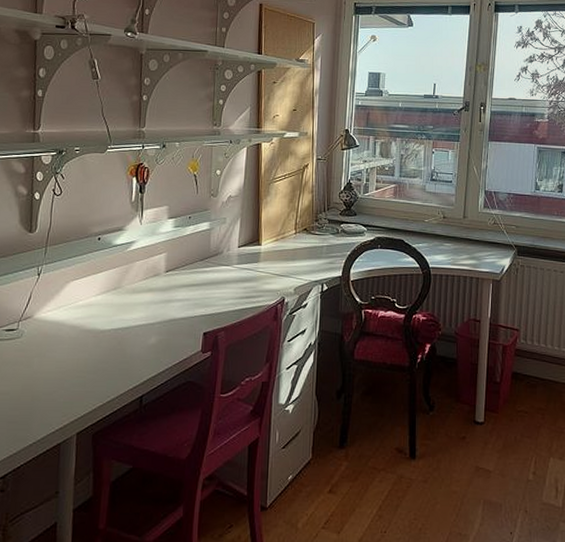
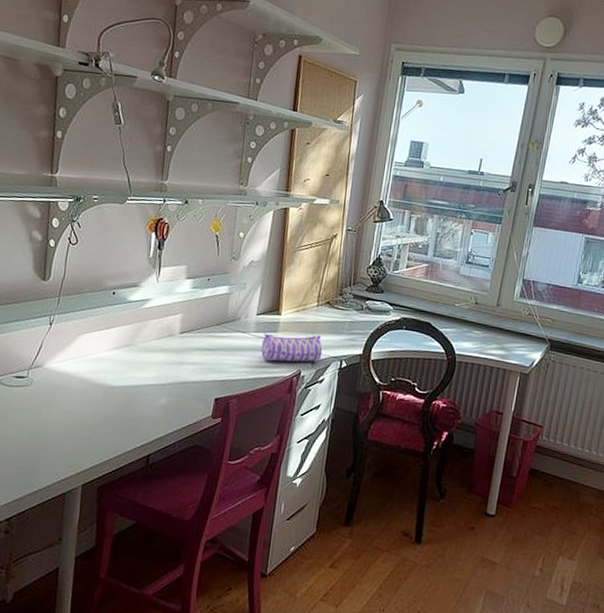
pencil case: none [245,262,304,291] -> present [261,333,323,362]

